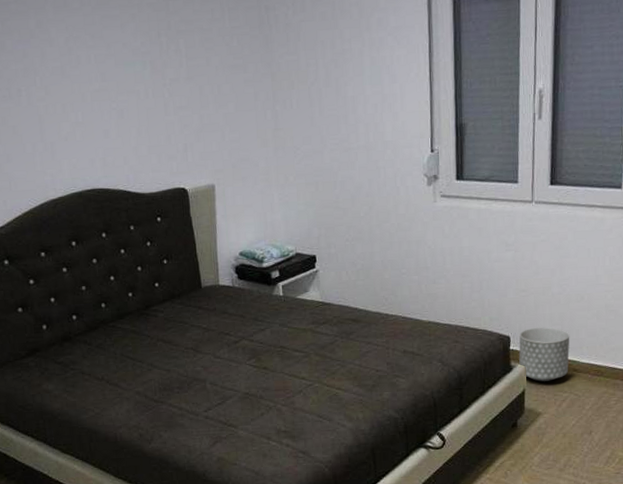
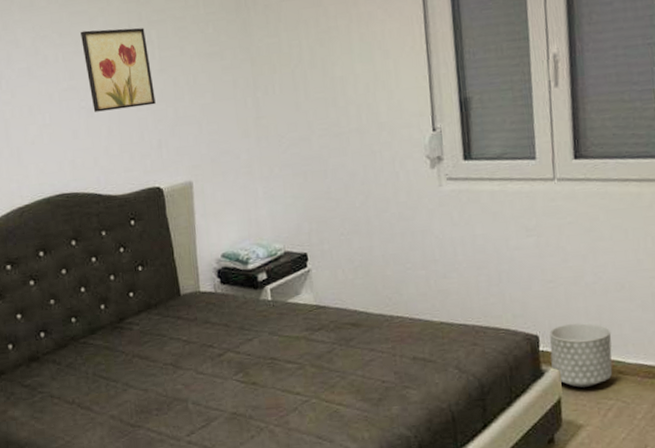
wall art: none [112,35,182,114] -> present [80,28,156,112]

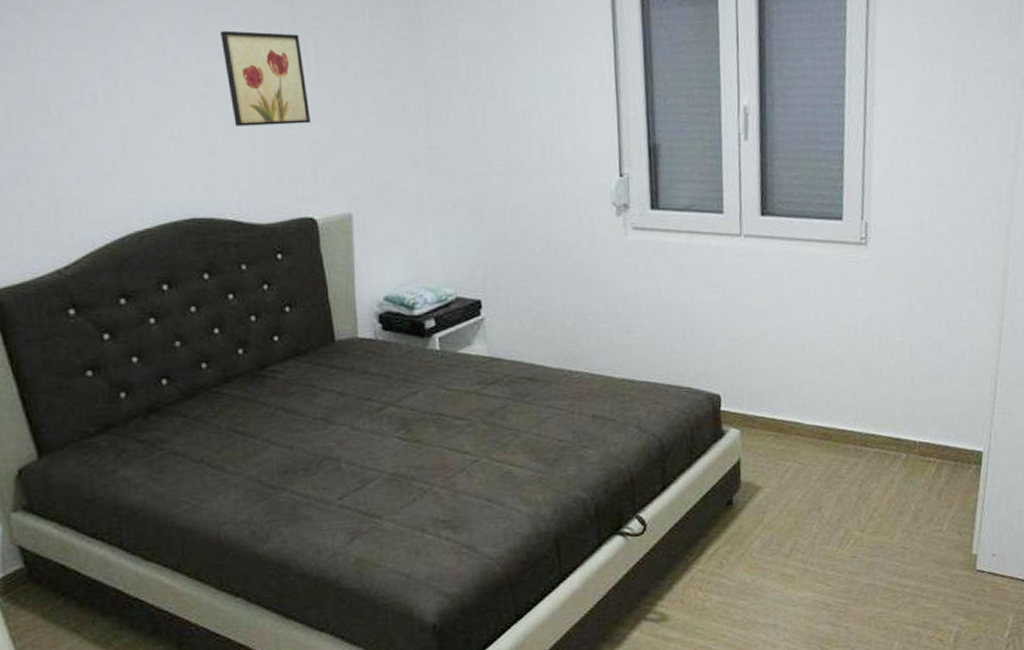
planter: present [549,322,613,388] -> none [731,382,791,449]

